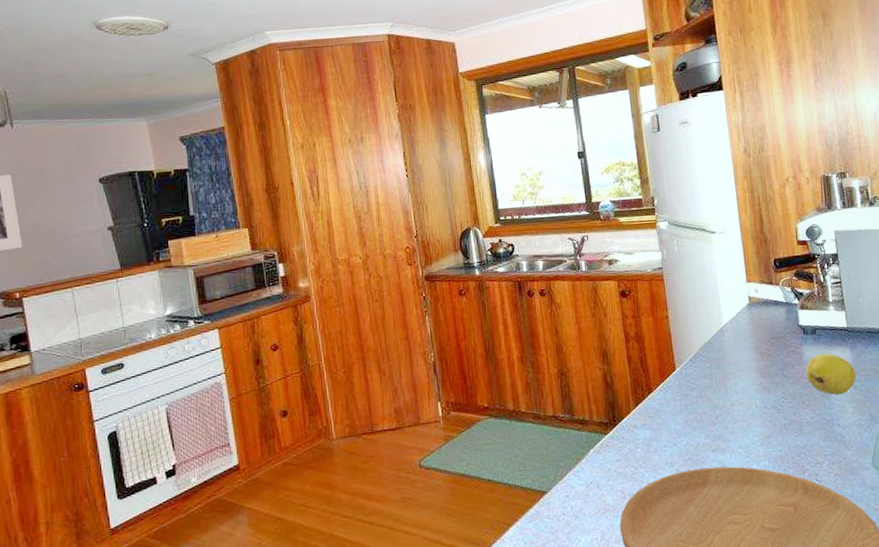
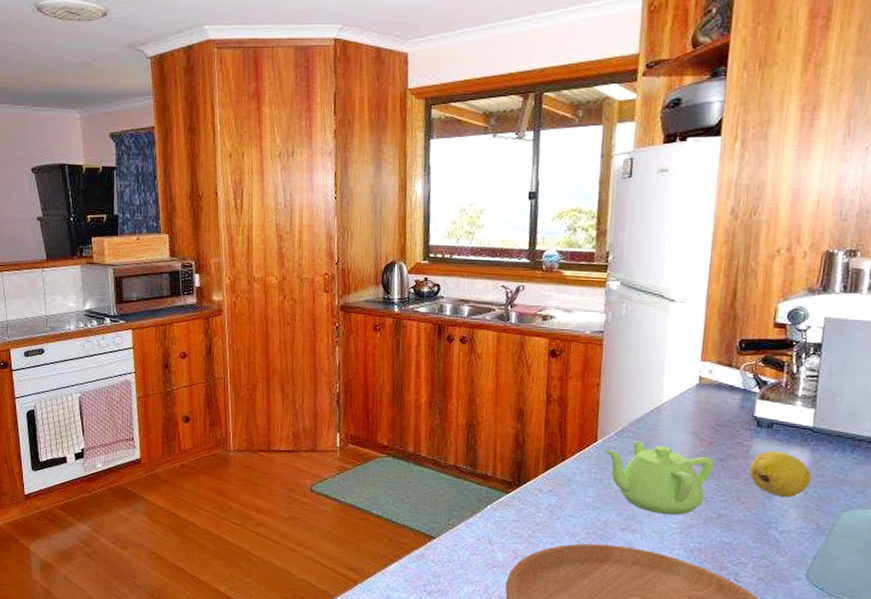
teapot: none [684,364,777,429] -> present [605,441,714,515]

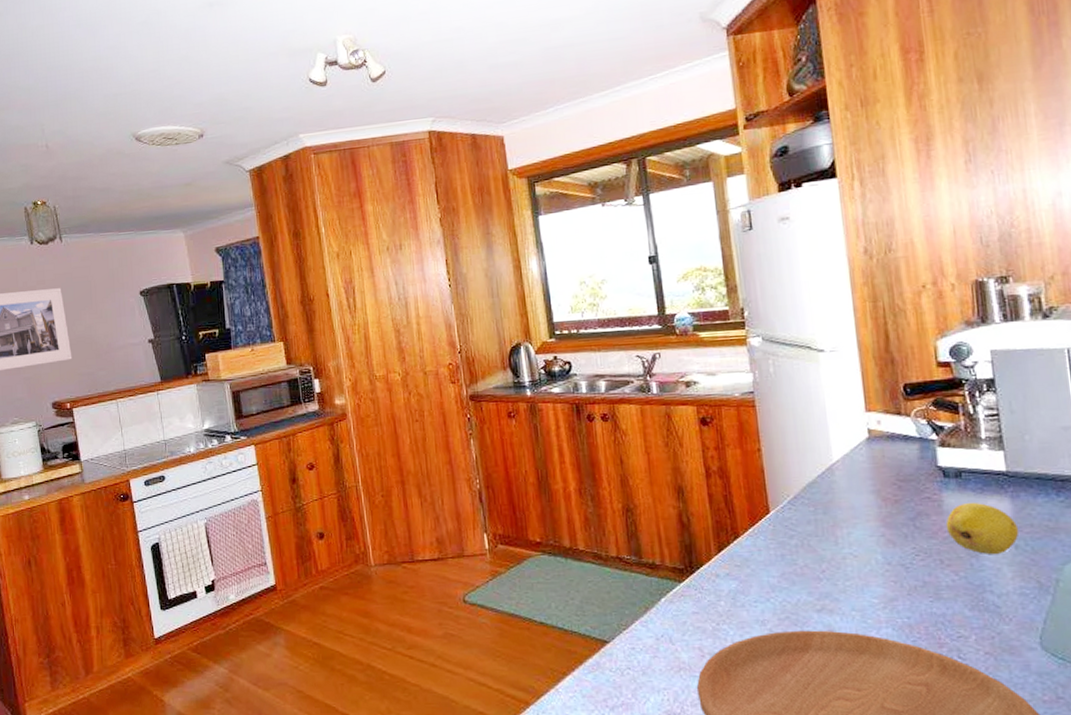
teapot: present [605,441,714,515] -> none [780,508,906,588]

